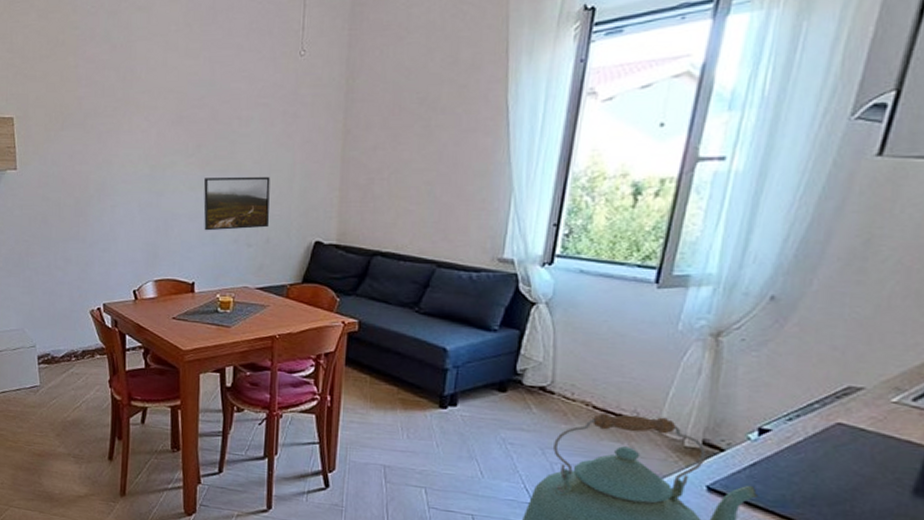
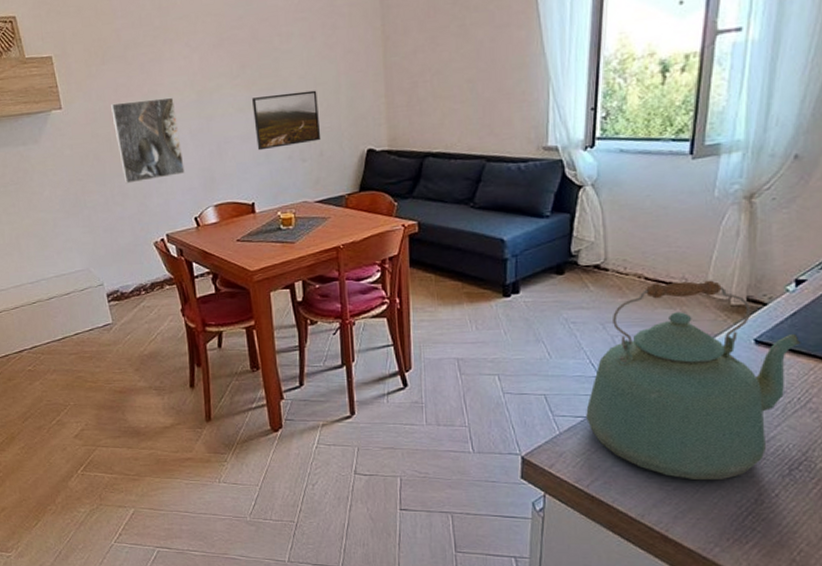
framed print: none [64,169,129,250] -> present [111,97,185,184]

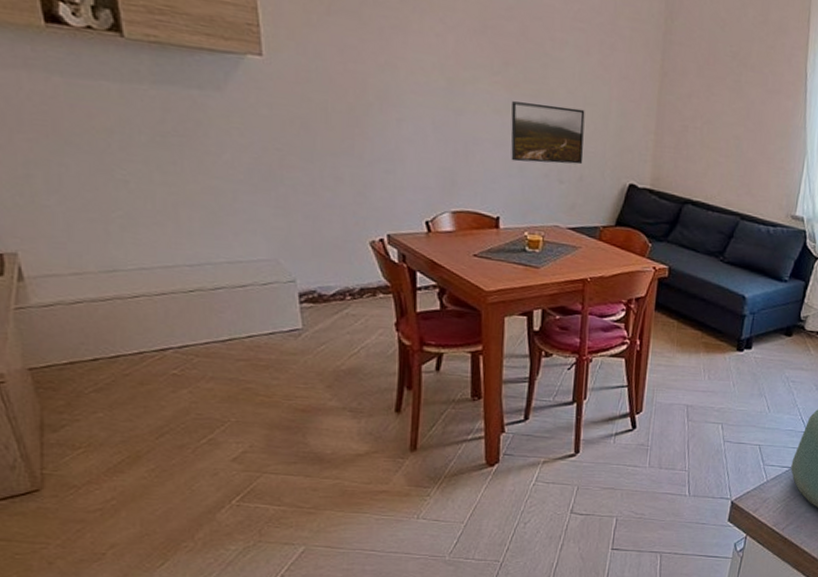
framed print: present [111,97,185,184] -> none [332,65,421,169]

